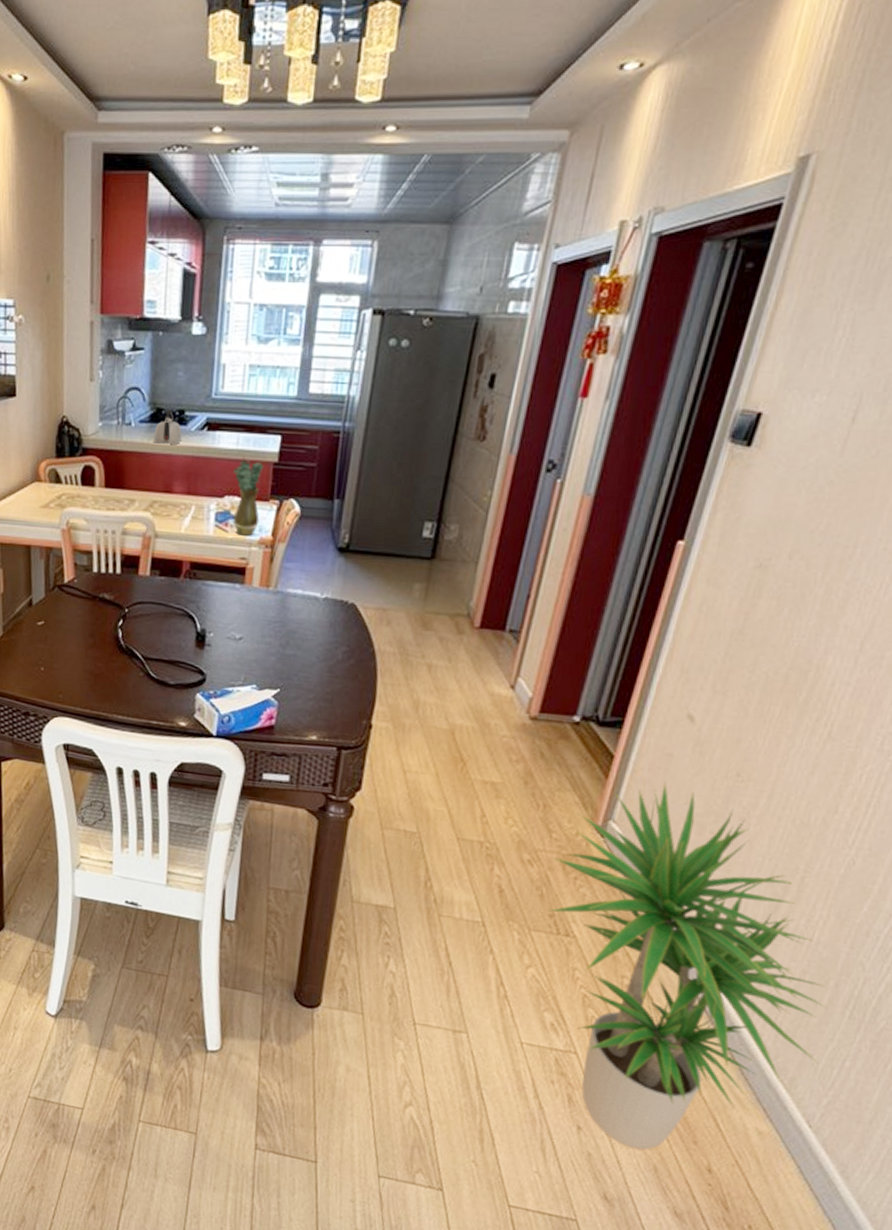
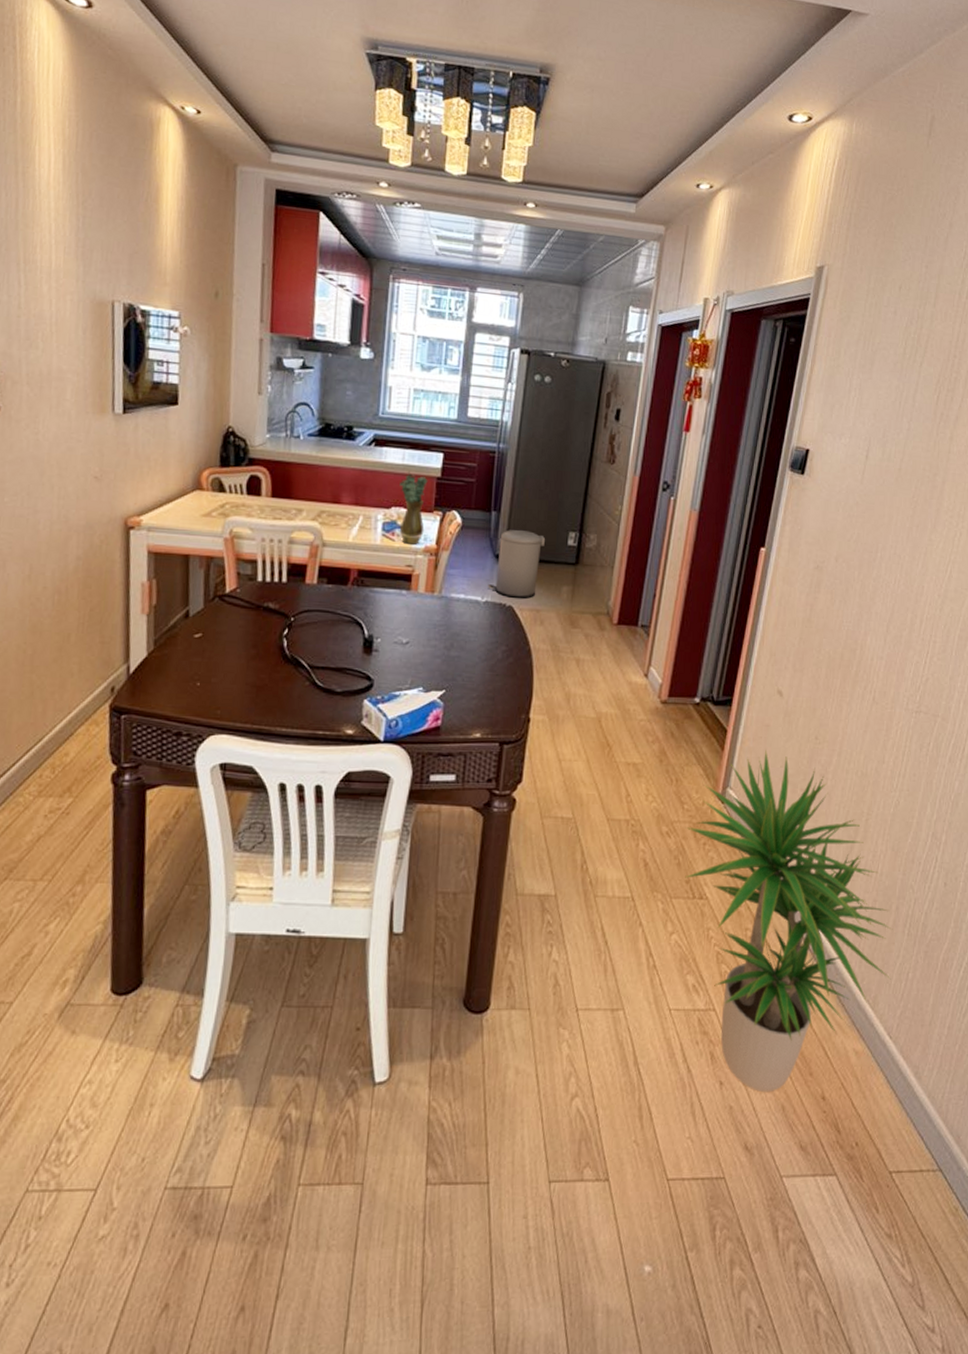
kettle: present [154,408,183,445] -> none [322,424,351,459]
pedal bin: none [328,519,395,597] -> present [487,529,545,599]

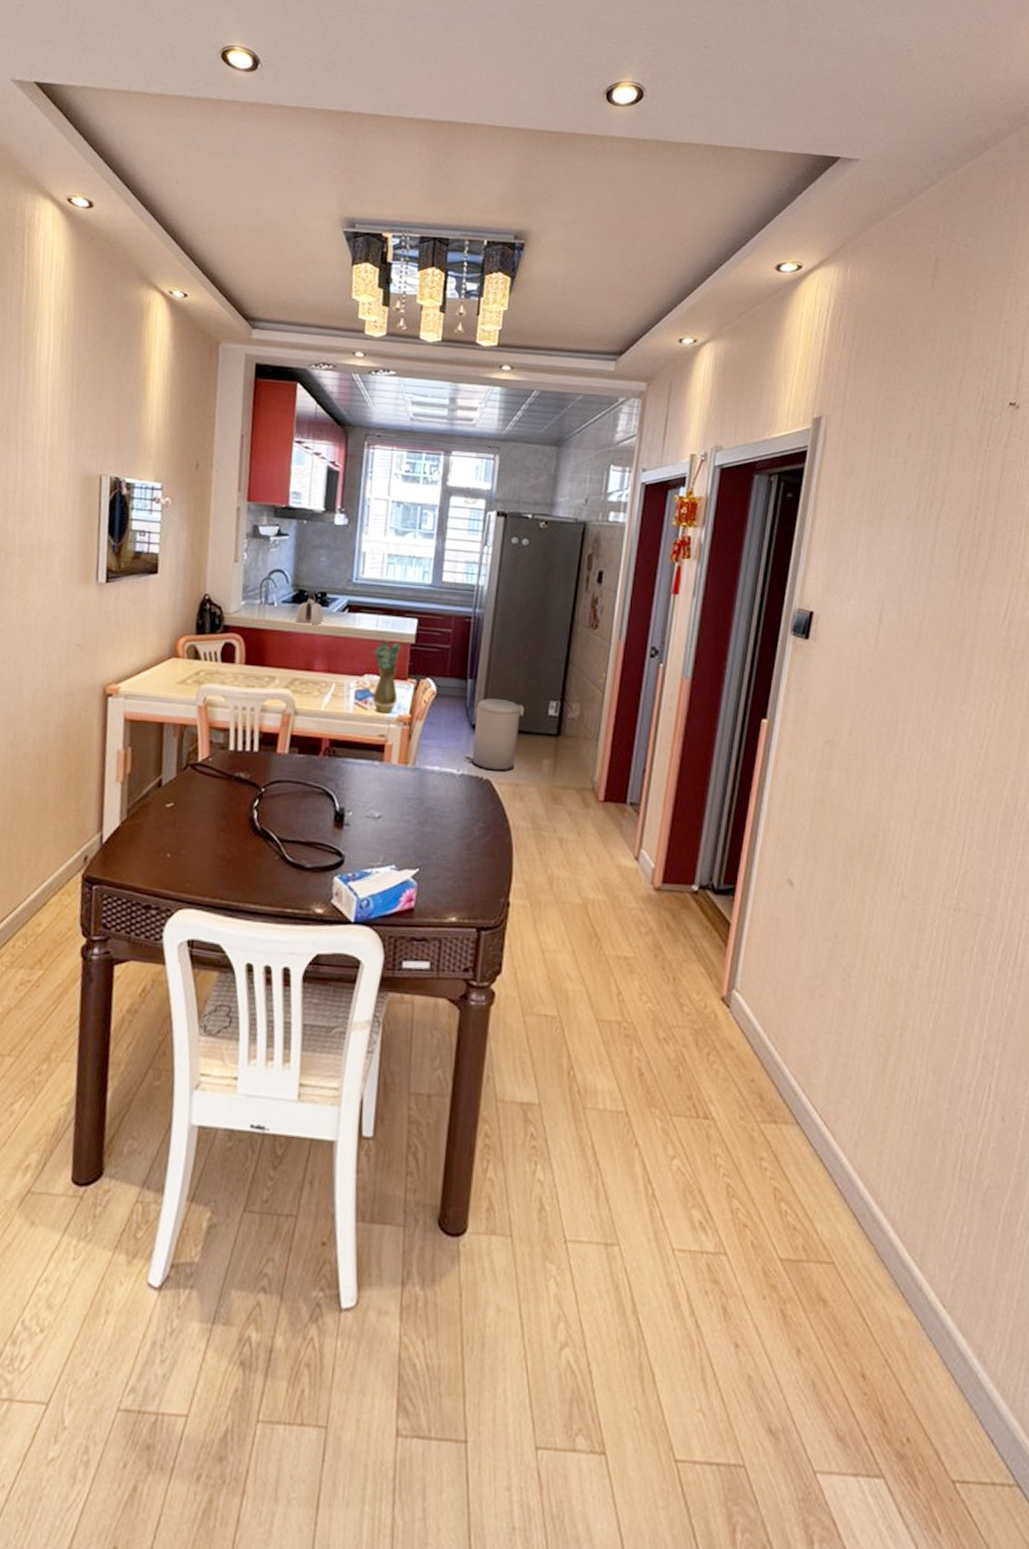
kettle: none [322,424,351,459] -> present [296,590,324,625]
potted plant: present [685,749,893,1093] -> none [685,947,941,1363]

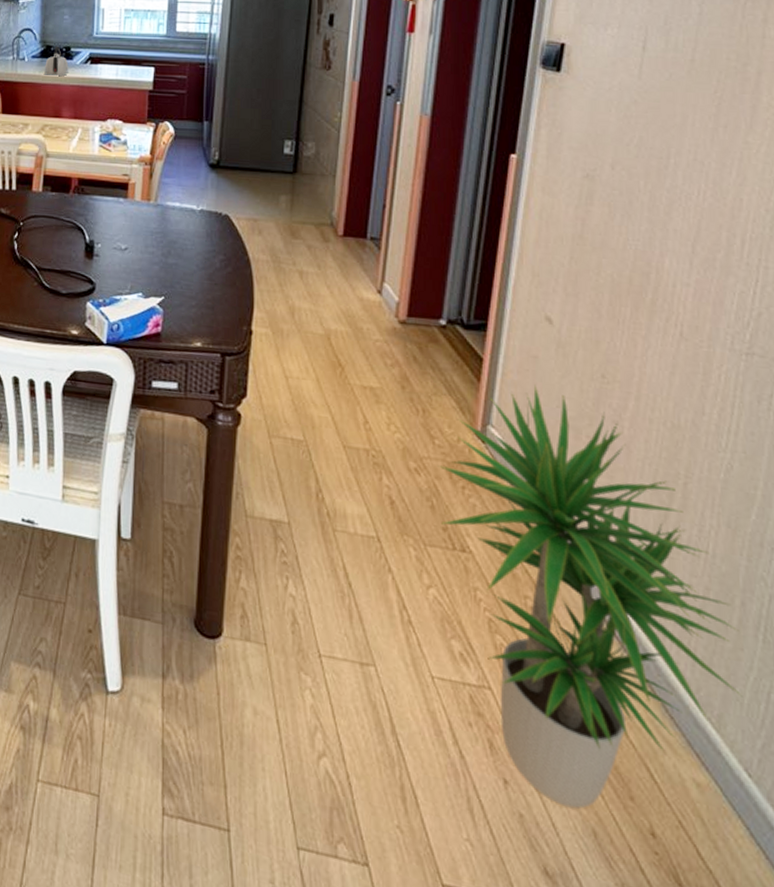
vase: present [372,637,402,714] -> none [114,85,141,155]
pedal bin: present [463,698,524,773] -> none [202,138,259,208]
potted plant: none [685,947,941,1363] -> present [437,385,743,810]

